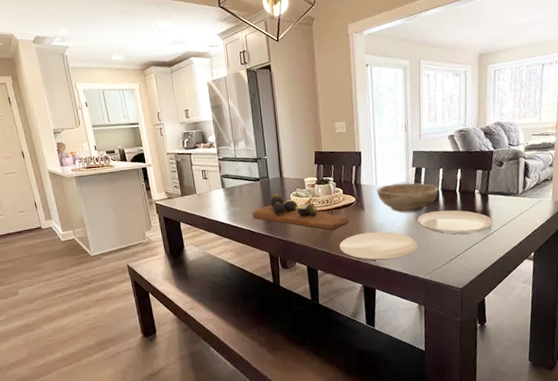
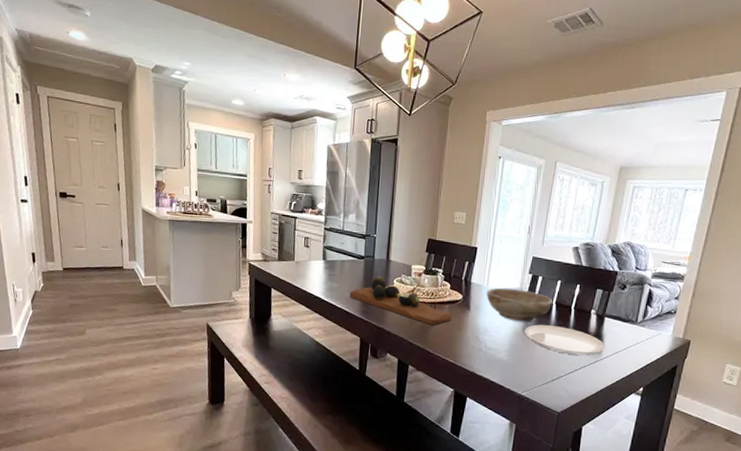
plate: present [339,231,418,261] -> none [436,334,521,369]

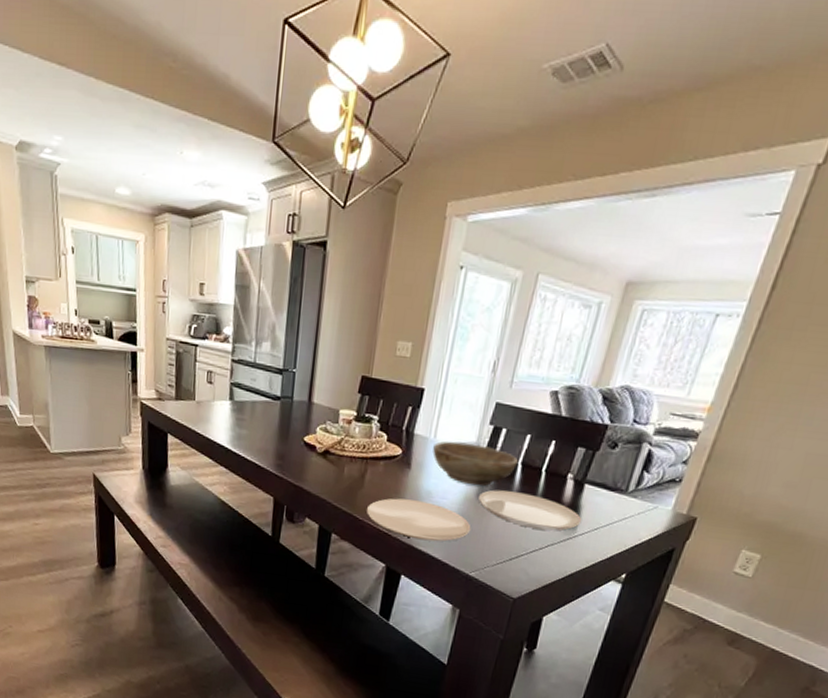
decorative tray: present [349,276,452,326] -> none [261,422,388,487]
plate: none [436,334,521,369] -> present [366,498,471,542]

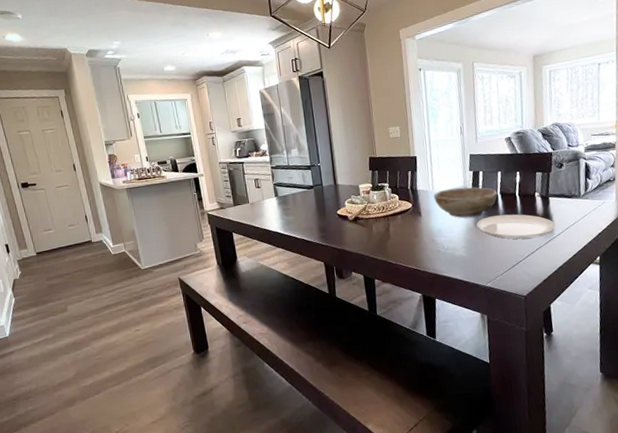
plate: present [366,498,471,542] -> none [396,238,478,269]

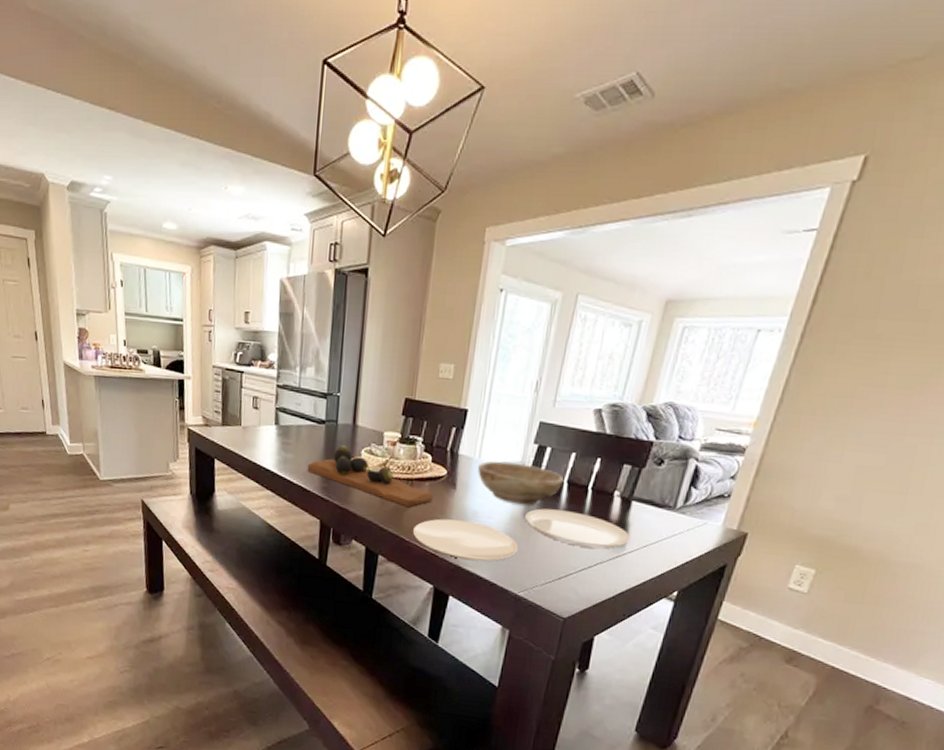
decorative tray: none [306,201,406,238] -> present [307,445,434,508]
plate: none [396,238,478,269] -> present [412,518,519,562]

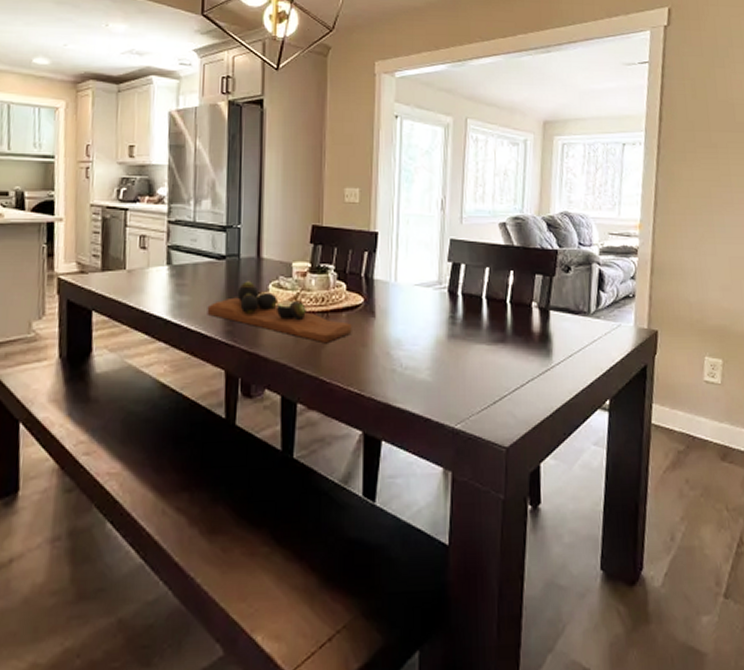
plate: present [412,518,519,562] -> none [333,351,448,396]
bowl: present [478,460,565,505] -> none [396,283,483,327]
plate: present [525,508,631,549] -> none [450,328,555,365]

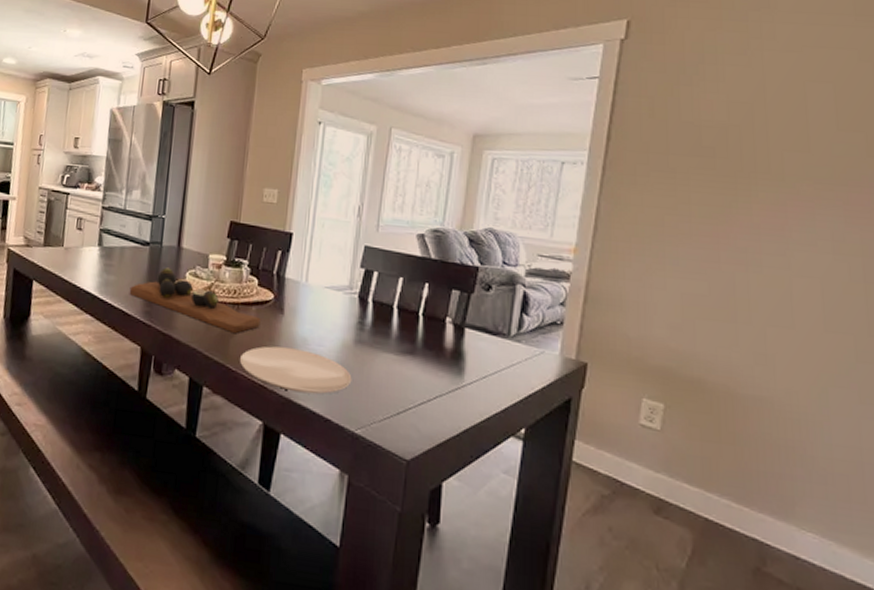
plate: none [333,351,448,396] -> present [239,346,352,395]

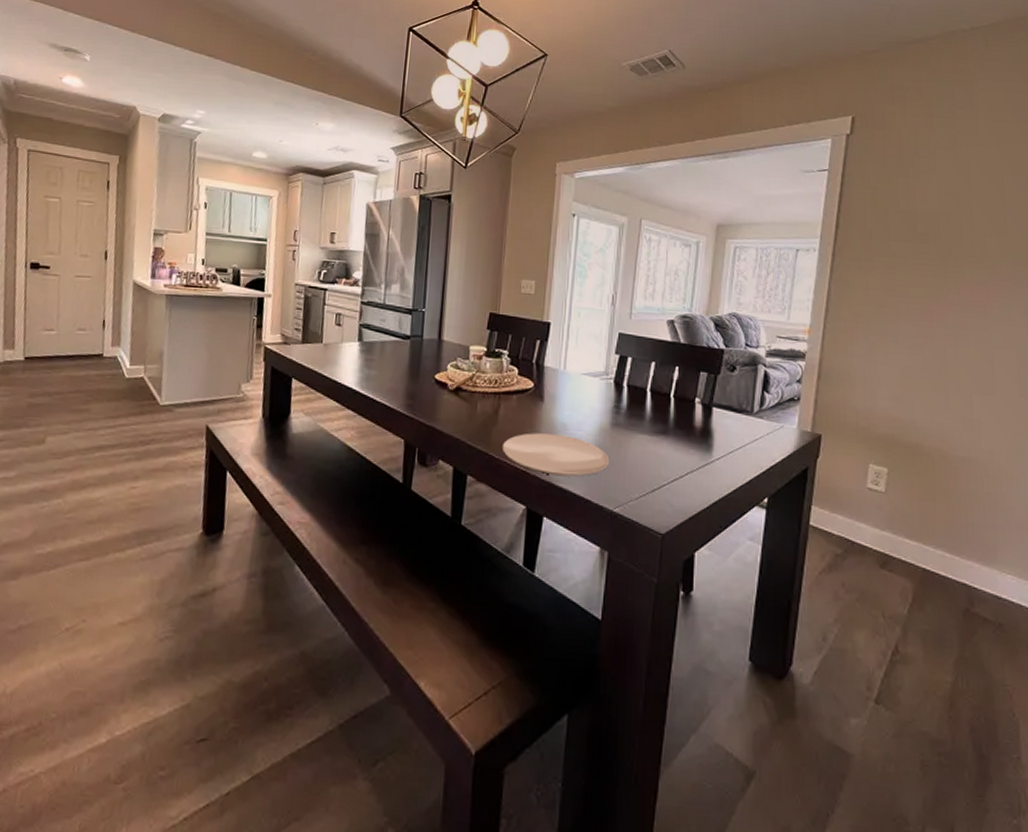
decorative tray: present [129,267,261,334] -> none [391,360,522,423]

